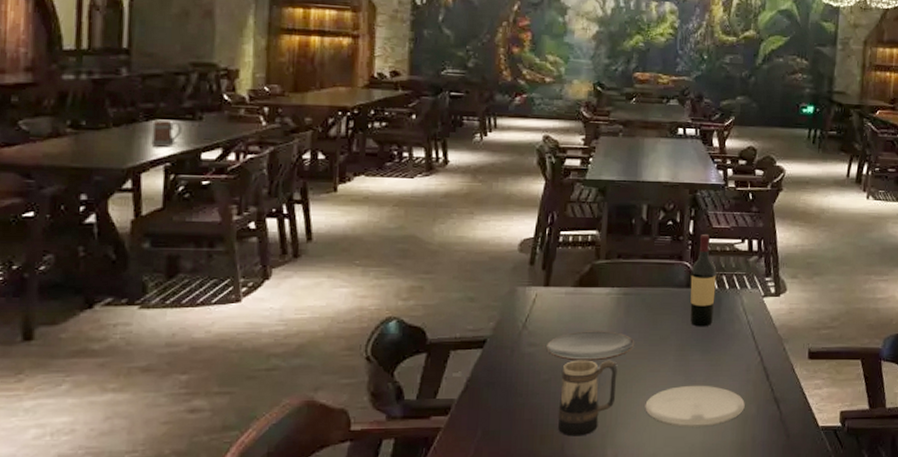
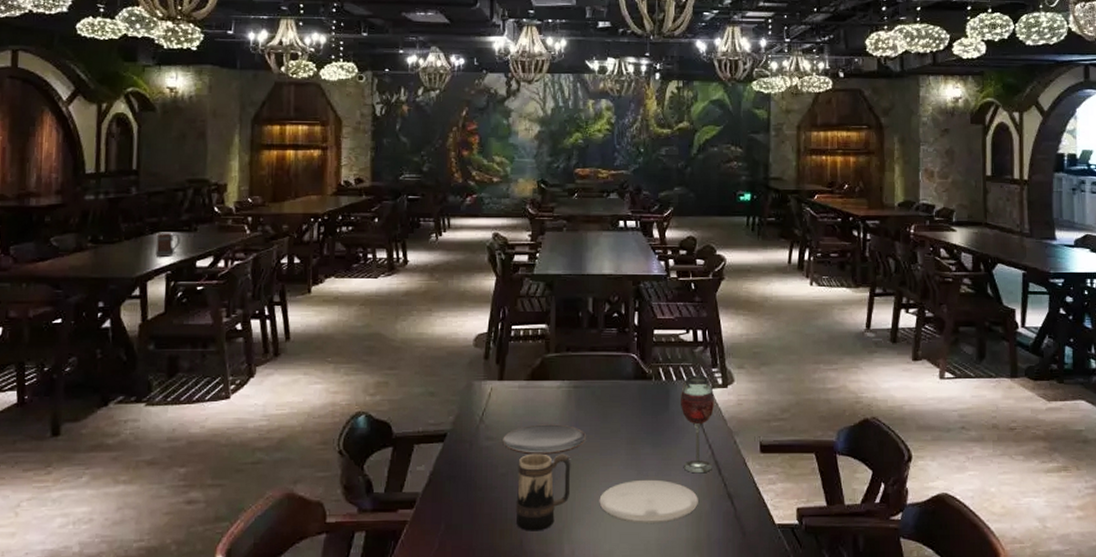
wine bottle: present [690,233,717,327] -> none [638,325,663,420]
wineglass: none [731,284,767,379] -> present [681,375,715,474]

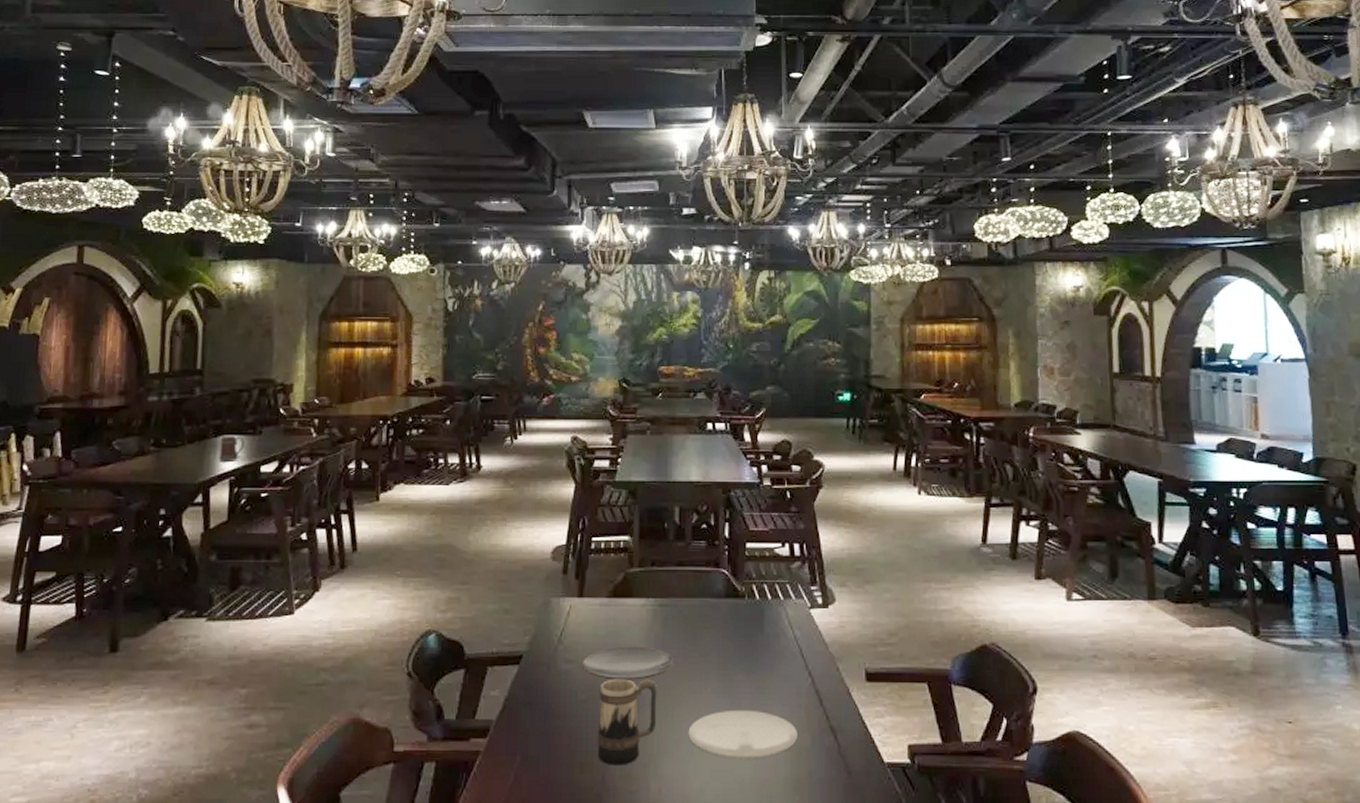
wineglass: present [681,375,715,474] -> none [777,594,815,704]

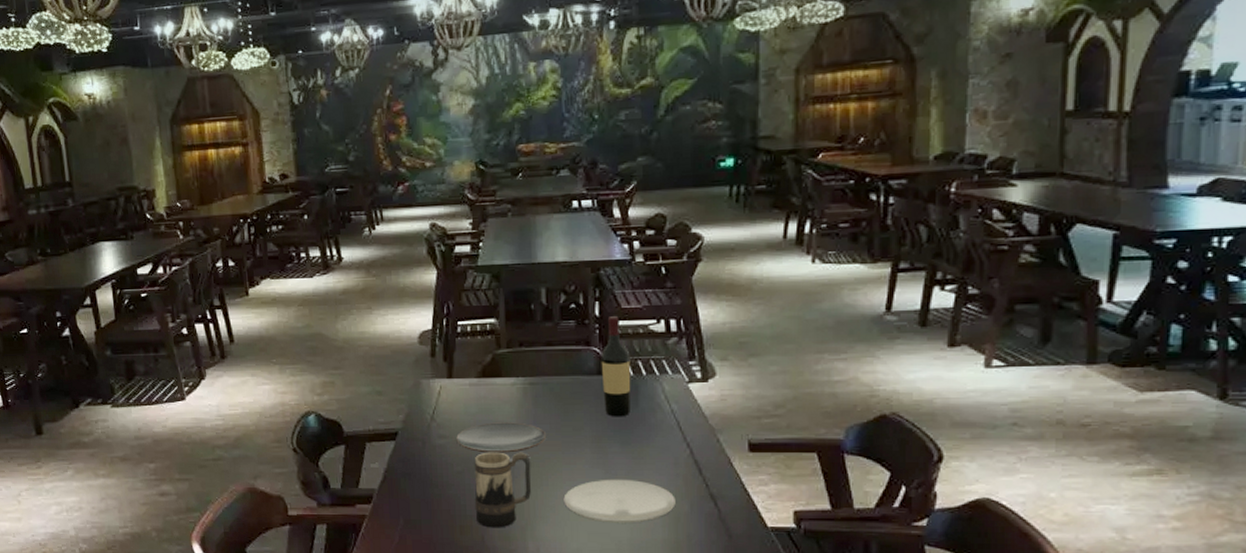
beer mug: present [219,435,245,461] -> none [97,241,120,266]
wine bottle: none [729,537,757,643] -> present [601,315,631,417]

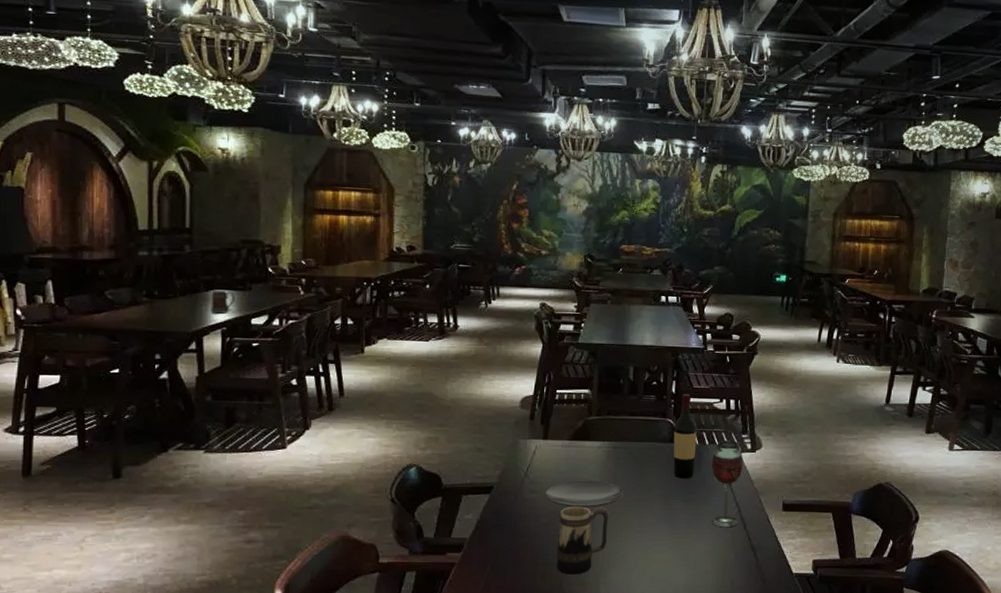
beer mug: none [97,241,120,266] -> present [210,290,235,314]
plate: present [563,479,676,523] -> none [633,531,724,570]
wineglass: none [652,369,693,473] -> present [711,440,744,528]

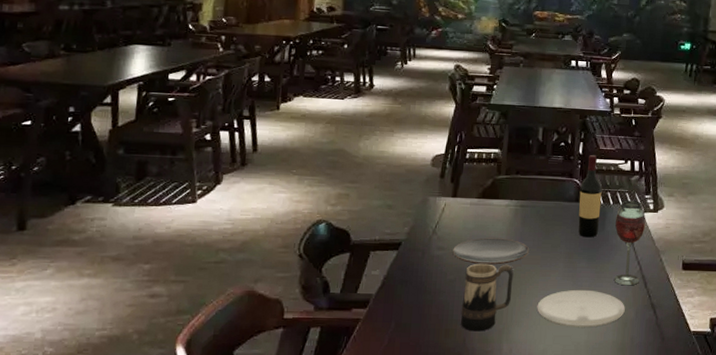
beer mug: present [210,290,235,314] -> none [128,45,154,68]
plate: none [633,531,724,570] -> present [537,289,625,328]

